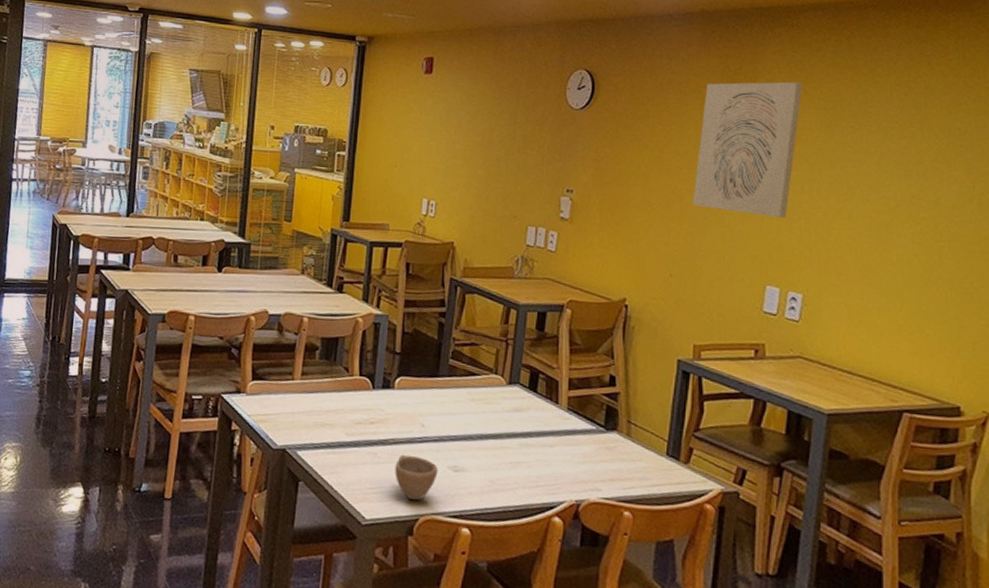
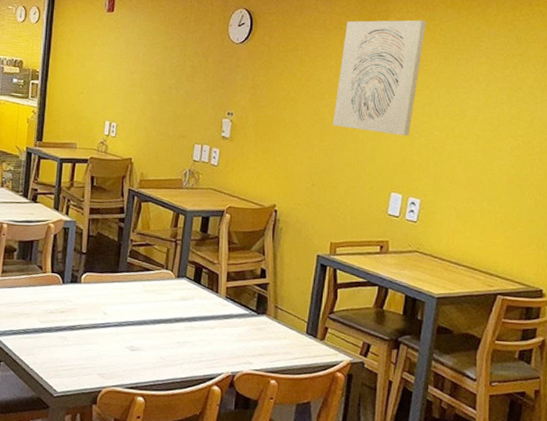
cup: present [395,454,438,501] -> none [81,337,118,376]

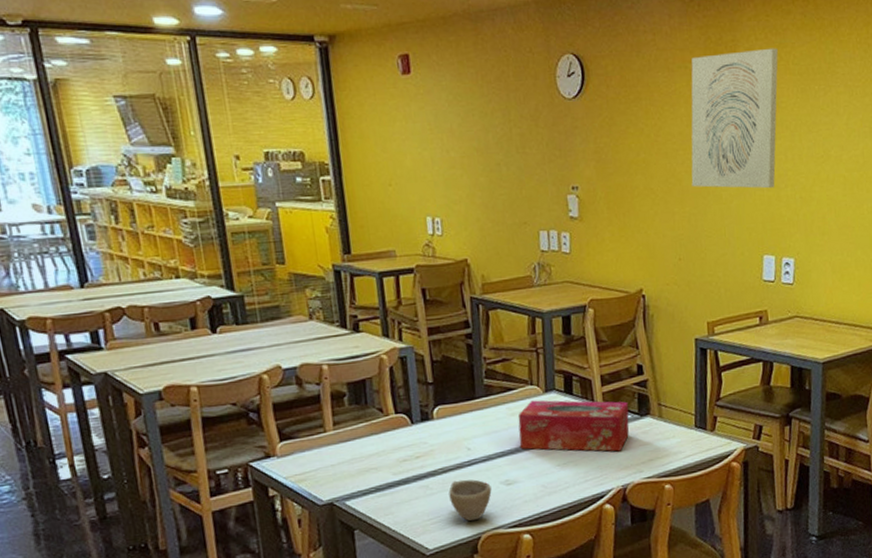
cup: none [81,337,118,376] -> present [448,479,492,522]
tissue box: none [147,283,248,341] -> present [518,400,630,452]

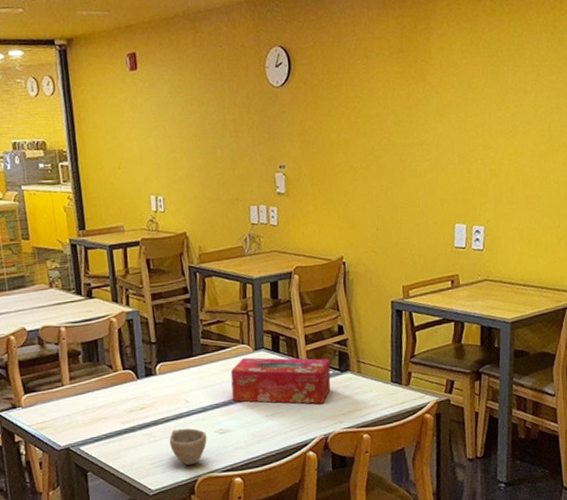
wall art: present [691,48,778,189] -> none [388,33,469,163]

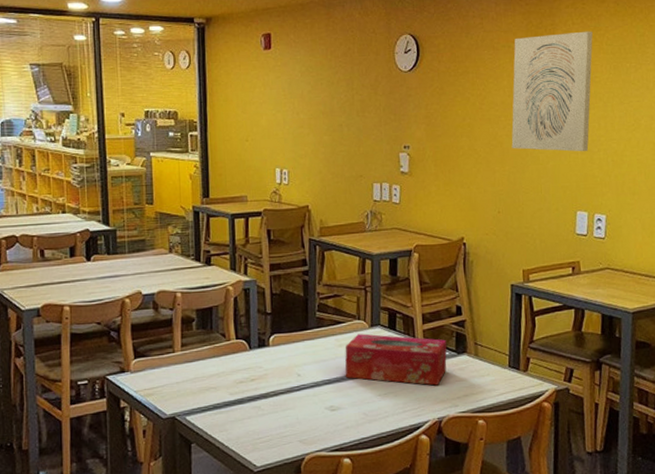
cup: present [169,428,207,466] -> none [278,403,317,443]
wall art: none [388,33,469,163] -> present [511,31,593,152]

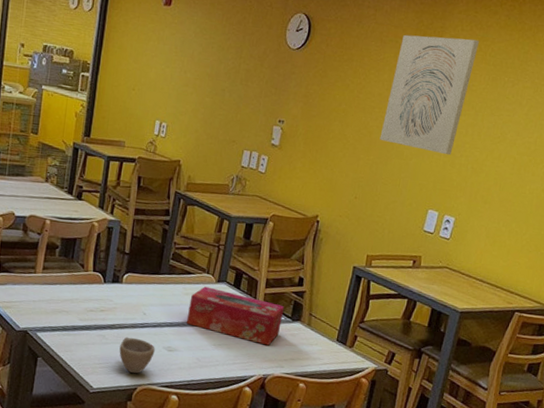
cup: none [278,403,317,443] -> present [119,336,155,374]

